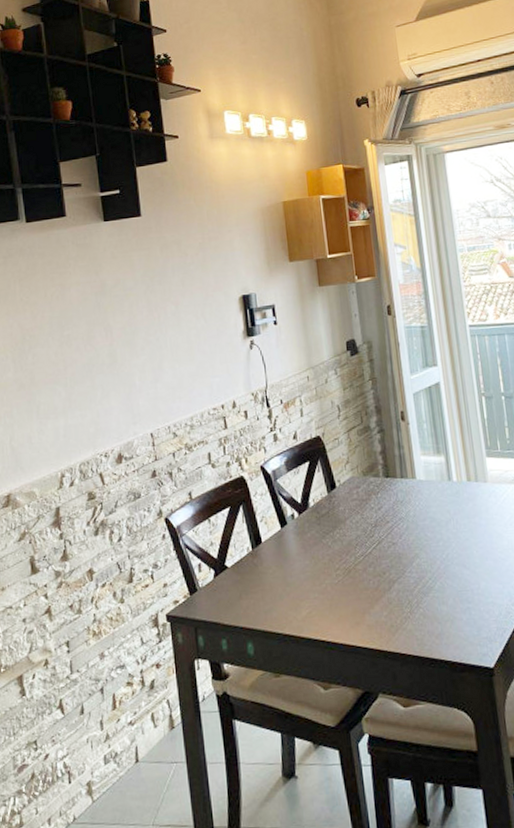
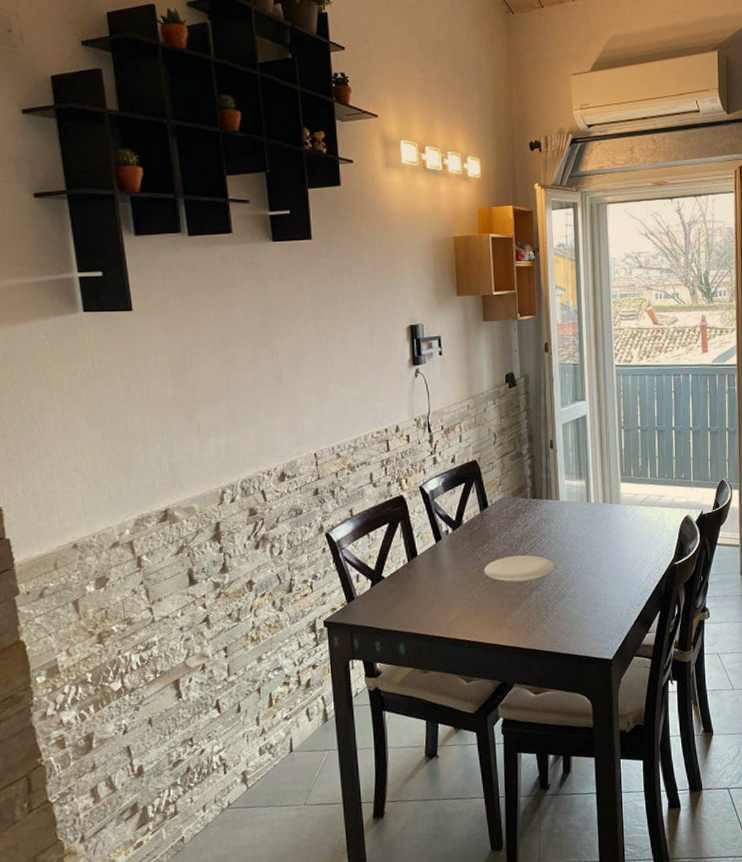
plate: none [335,542,416,575] -> present [483,555,554,583]

